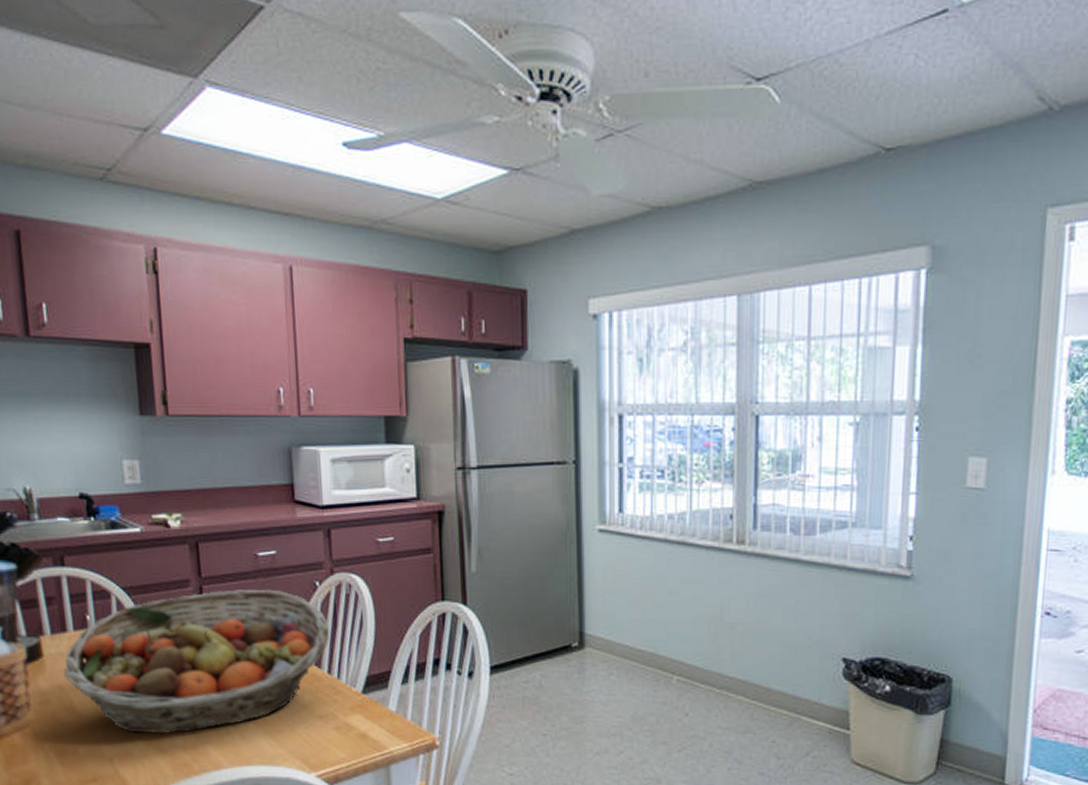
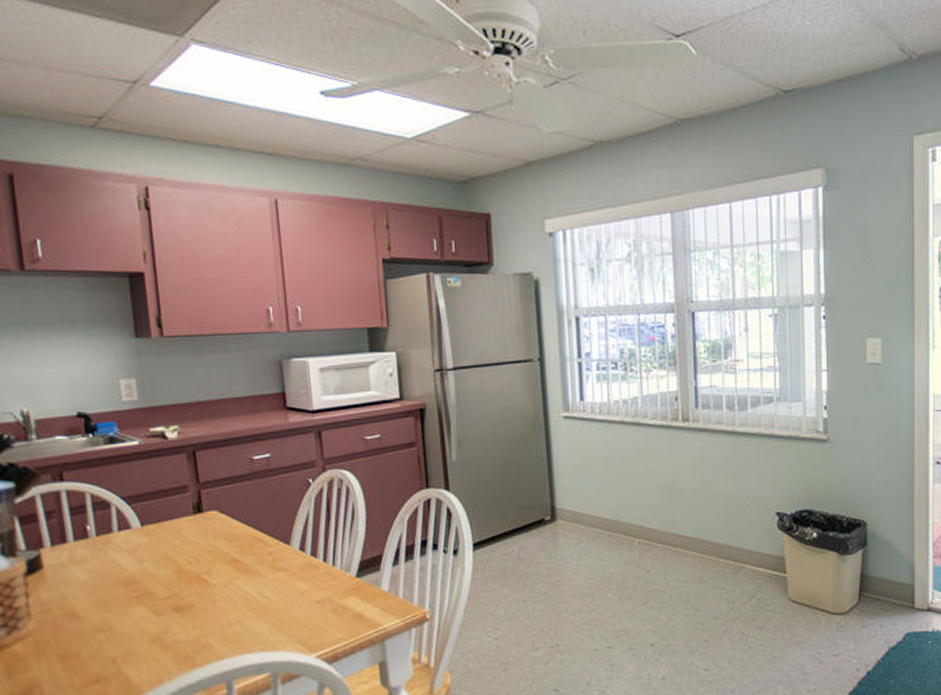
fruit basket: present [64,589,330,735] -> none [65,489,324,633]

